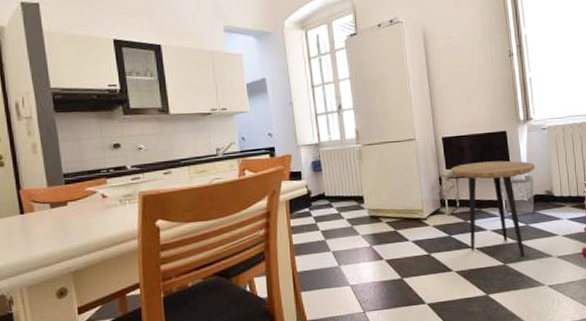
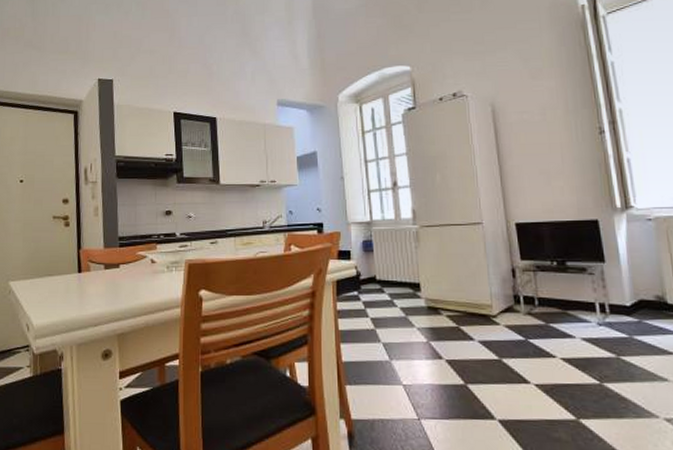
side table: present [450,160,535,257] -> none [526,255,639,376]
wastebasket: present [500,174,534,214] -> none [592,273,640,322]

